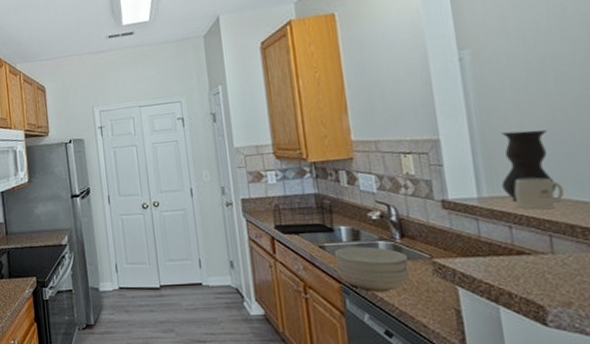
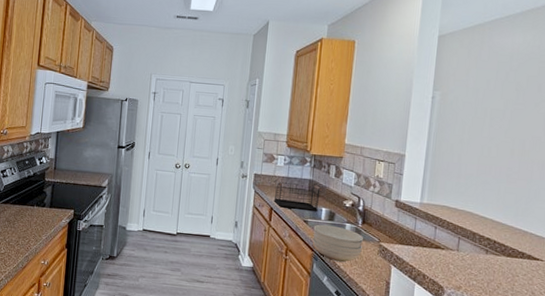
vase: present [501,130,558,202] -> none [437,158,476,210]
mug: present [513,177,565,210] -> none [443,193,476,220]

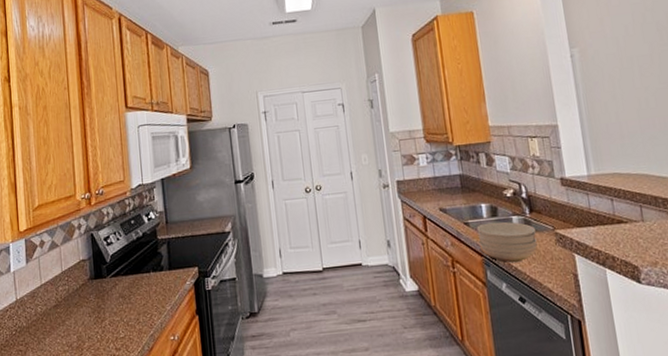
dish rack: present [274,179,323,212] -> none [420,179,477,214]

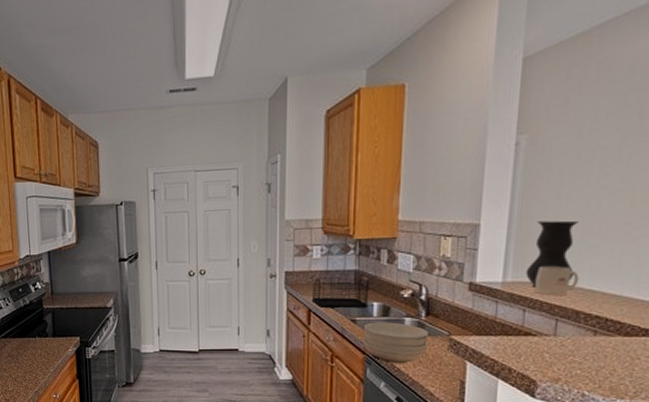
dish rack: none [420,179,477,214] -> present [310,275,373,309]
vase: none [603,117,645,178] -> present [525,220,580,288]
mug: none [613,157,650,185] -> present [534,265,580,296]

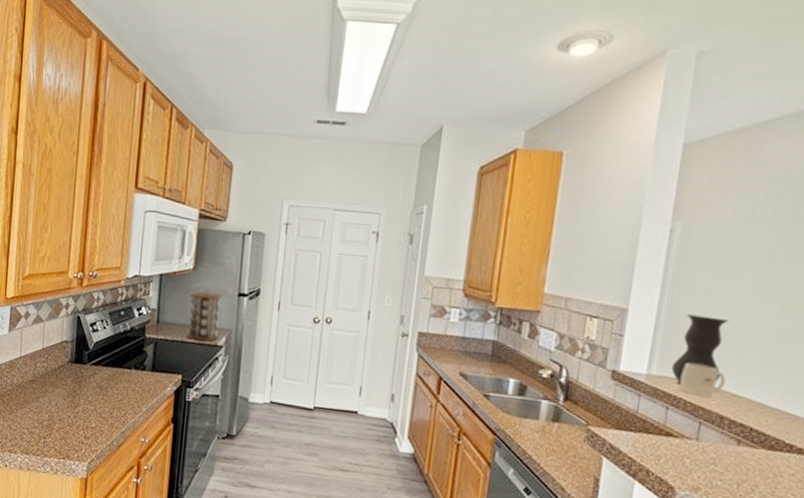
spice rack: none [76,257,107,305] -> present [186,287,222,342]
dish rack: present [310,275,373,309] -> none [445,340,512,384]
bowl: present [363,322,428,364] -> none [494,400,565,451]

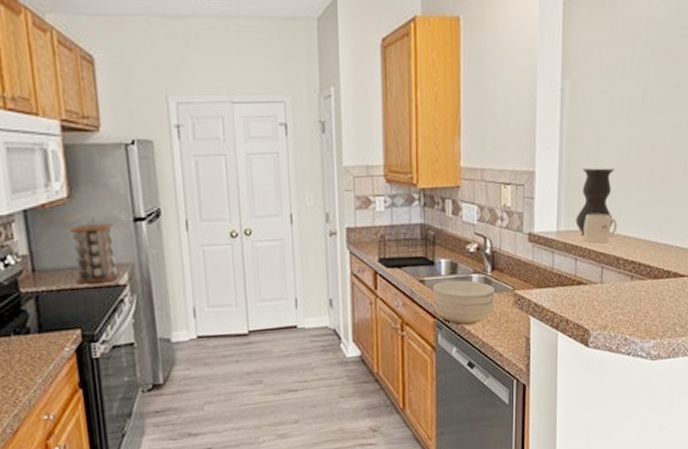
dish rack: none [445,340,512,384] -> present [374,229,439,269]
bowl: none [494,400,565,451] -> present [432,280,494,326]

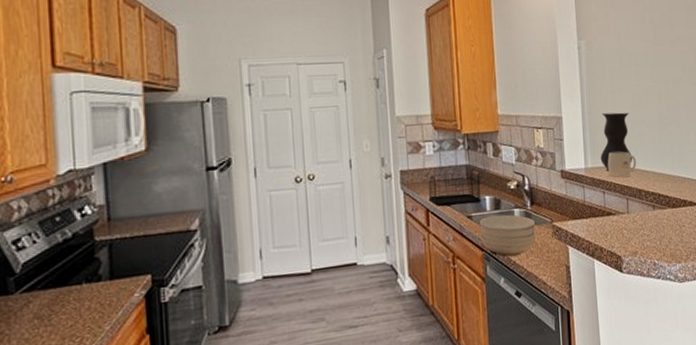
spice rack: present [69,217,119,285] -> none [145,167,190,231]

